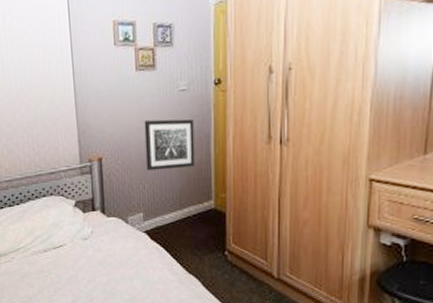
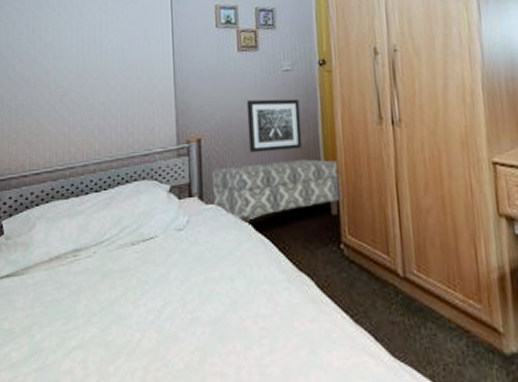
bench: none [112,176,229,235] -> present [211,159,342,226]

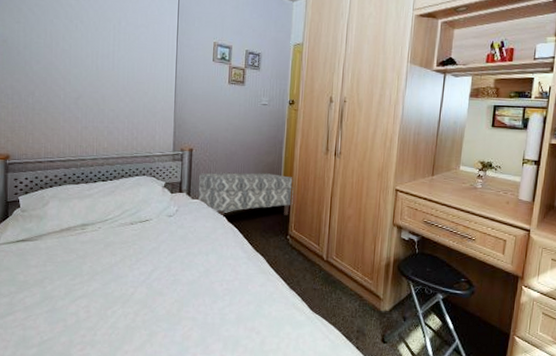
wall art: present [246,98,302,153] -> none [229,124,271,165]

